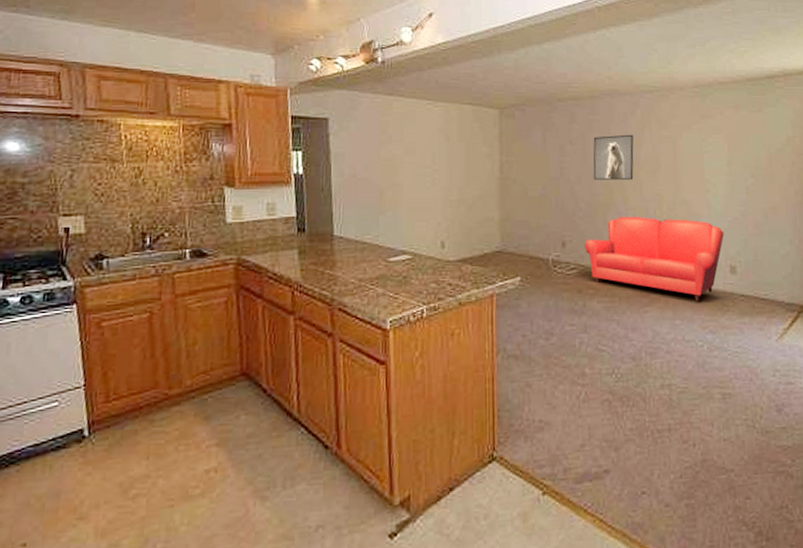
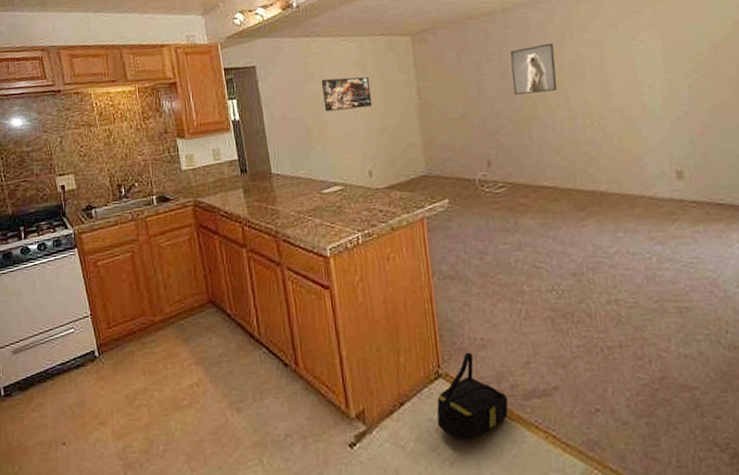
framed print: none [400,141,452,176] -> present [321,76,373,112]
backpack: none [486,434,560,526] -> present [436,352,509,440]
sofa: present [584,216,724,302] -> none [510,125,666,212]

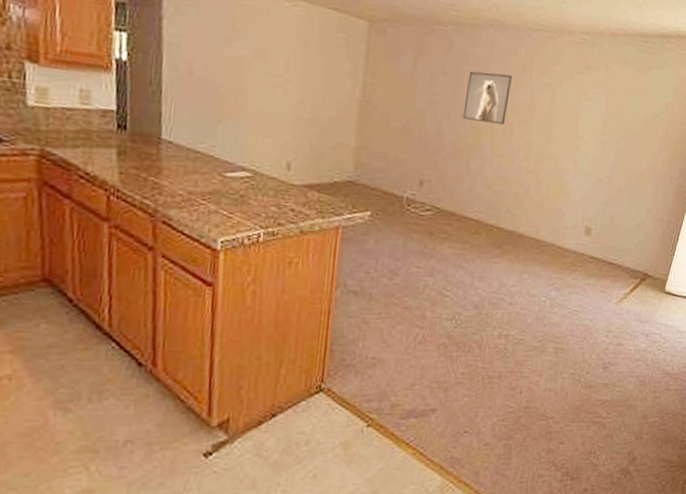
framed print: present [321,76,373,112] -> none [246,40,310,90]
backpack: present [436,352,509,440] -> none [308,369,386,453]

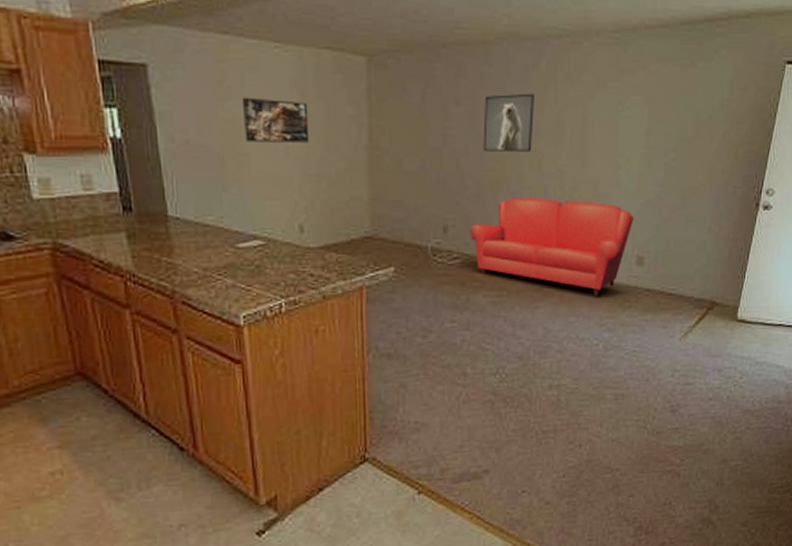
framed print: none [246,40,310,90] -> present [241,97,310,143]
sofa: none [442,161,586,258] -> present [469,196,634,296]

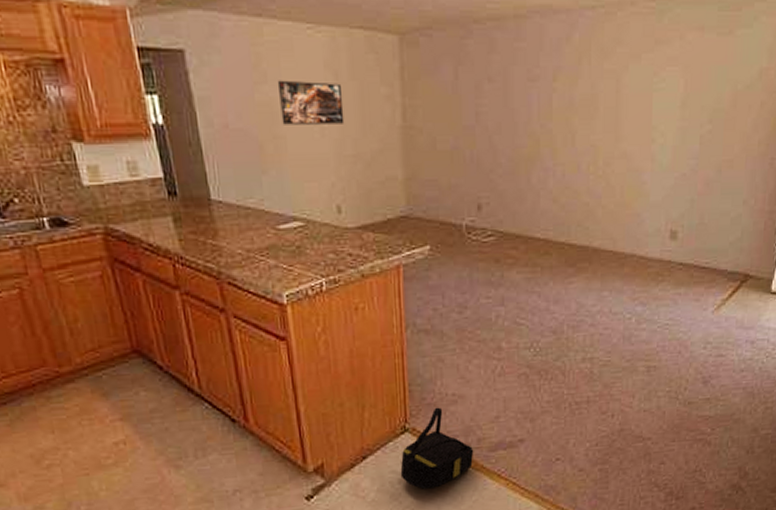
backpack: none [358,435,437,524] -> present [400,407,474,489]
sofa: present [469,196,634,296] -> none [503,173,668,271]
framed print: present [483,93,534,152] -> none [516,67,567,128]

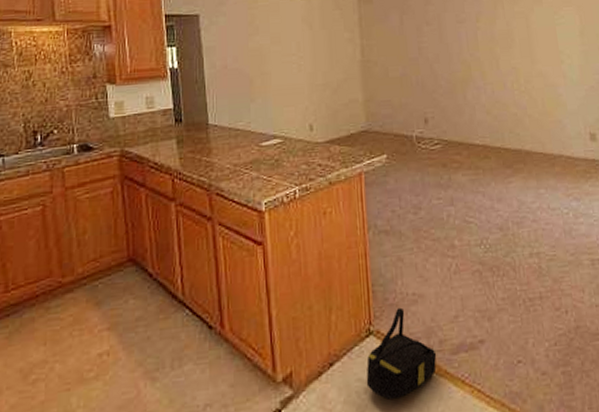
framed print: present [277,80,345,125] -> none [266,31,317,64]

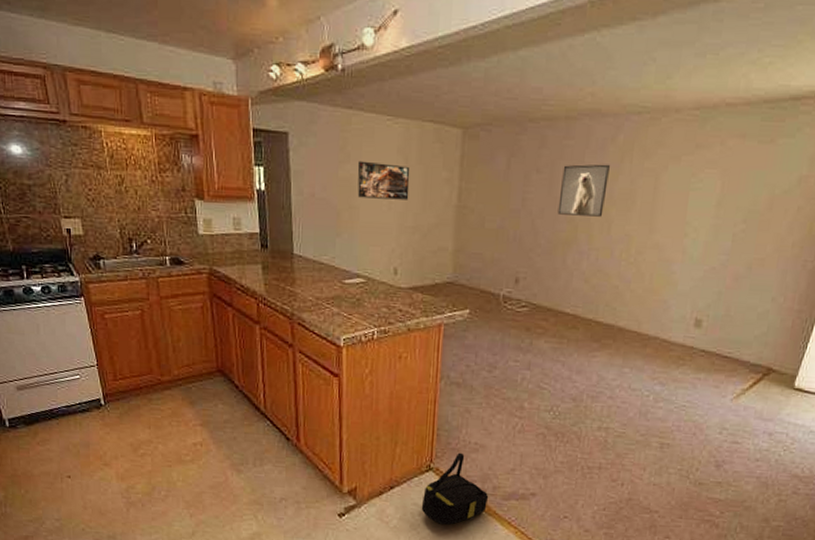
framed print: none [266,31,317,64] -> present [357,160,410,200]
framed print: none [448,12,490,58] -> present [557,164,610,217]

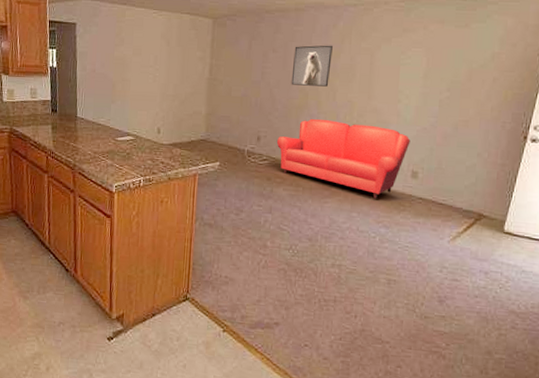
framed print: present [357,160,410,200] -> none [129,44,171,74]
backpack: present [421,452,489,525] -> none [179,285,238,350]
sofa: none [538,256,696,352] -> present [276,118,411,199]

